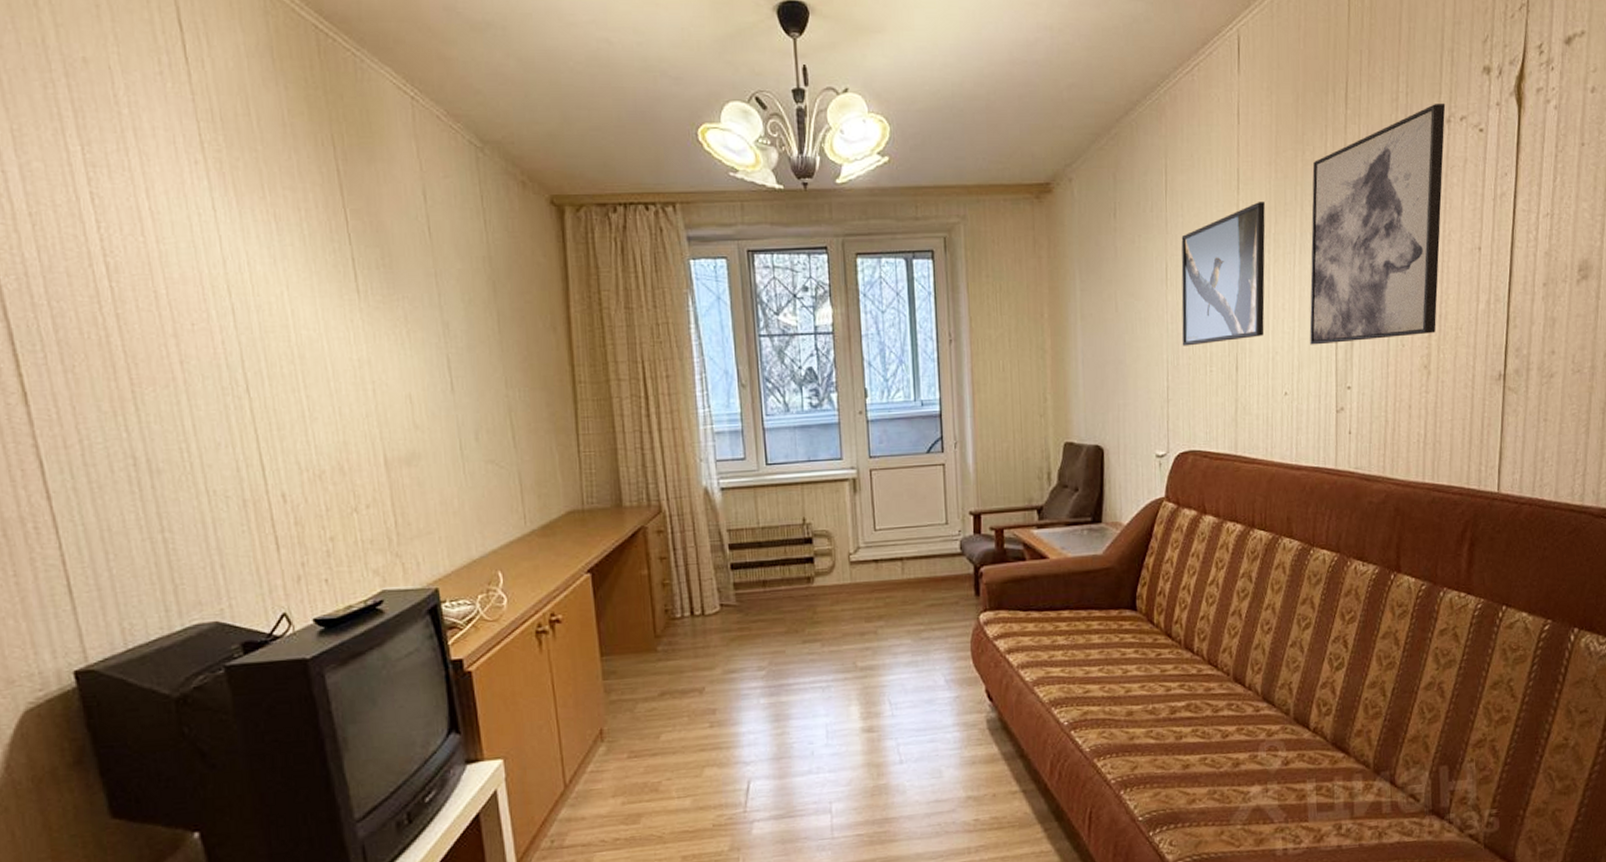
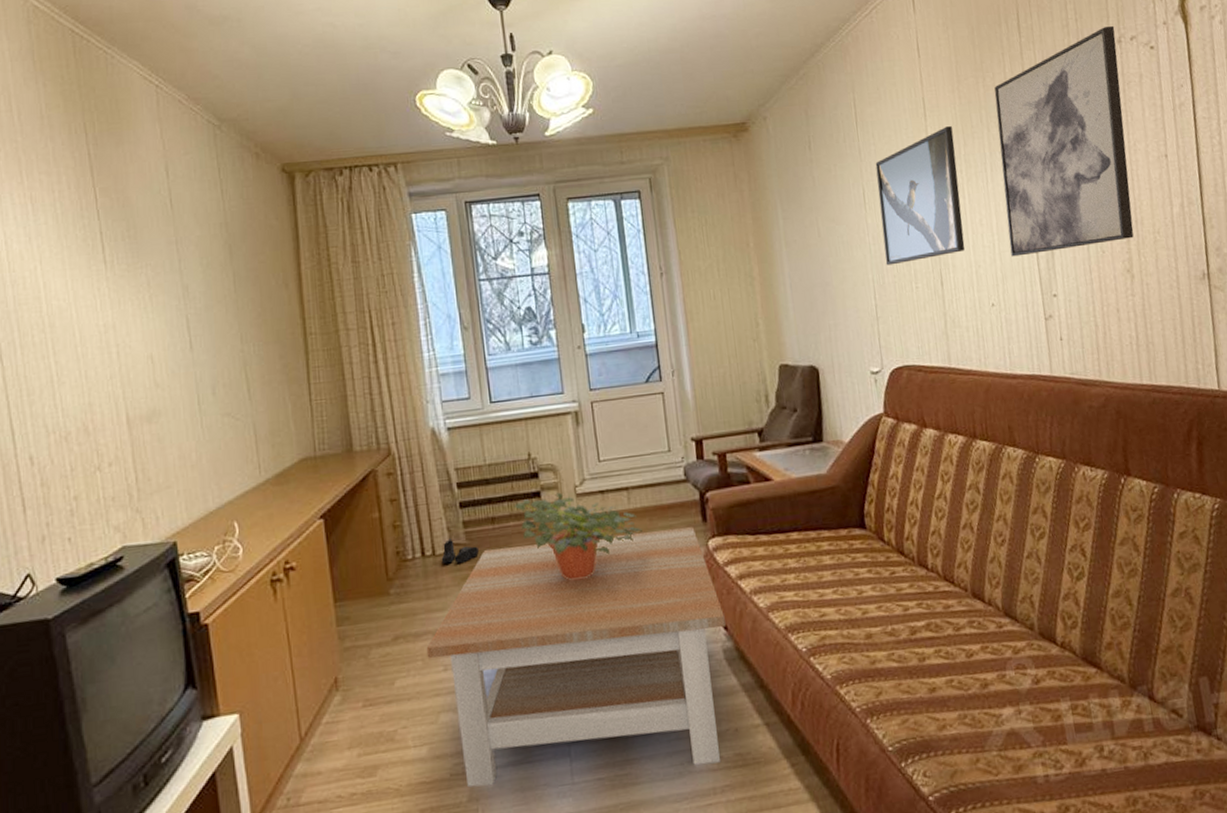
coffee table: none [692,600,991,838] -> present [426,527,726,788]
boots: none [710,598,748,625] -> present [441,537,479,564]
potted plant: none [786,559,914,647] -> present [513,492,642,581]

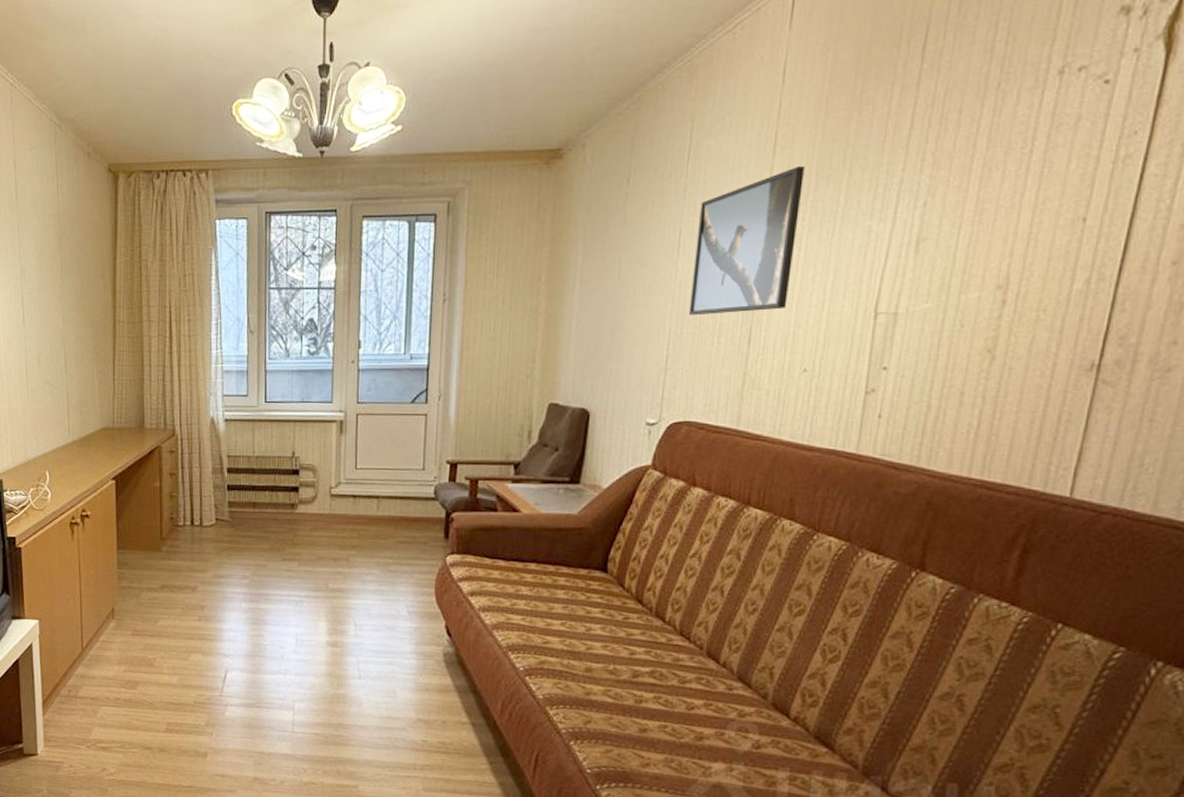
coffee table: present [426,527,726,788] -> none [186,528,450,745]
boots: present [441,537,479,564] -> none [206,513,239,537]
potted plant: present [513,492,642,581] -> none [273,491,386,569]
wall art: present [994,25,1134,257] -> none [842,51,1060,321]

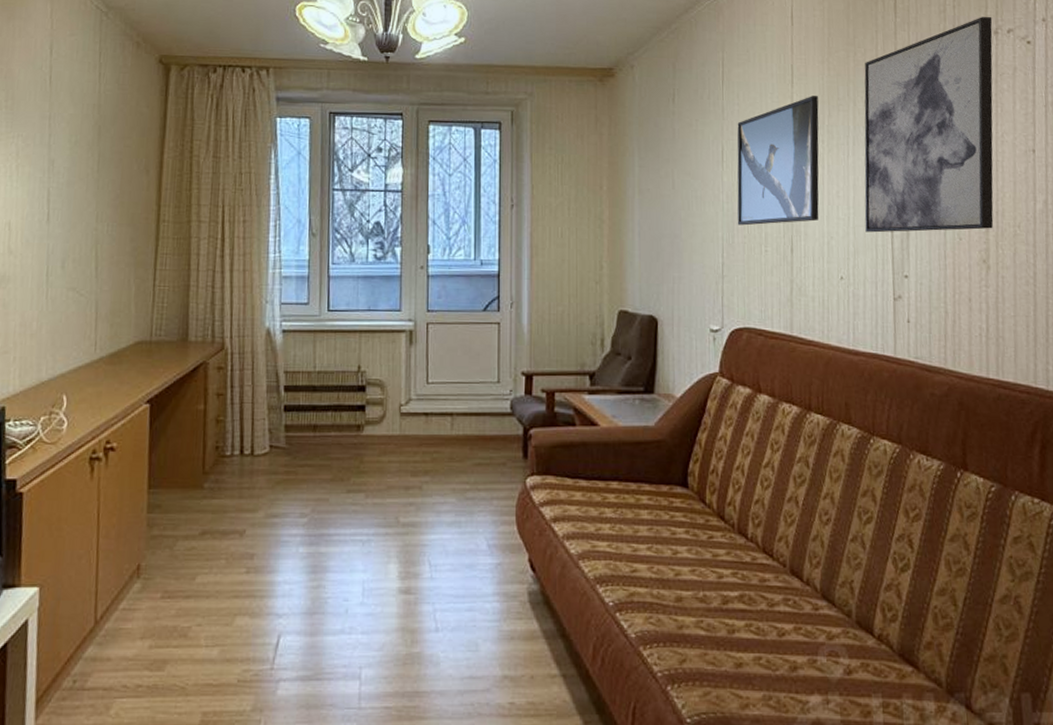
wall art: none [842,51,1060,321] -> present [864,16,994,233]

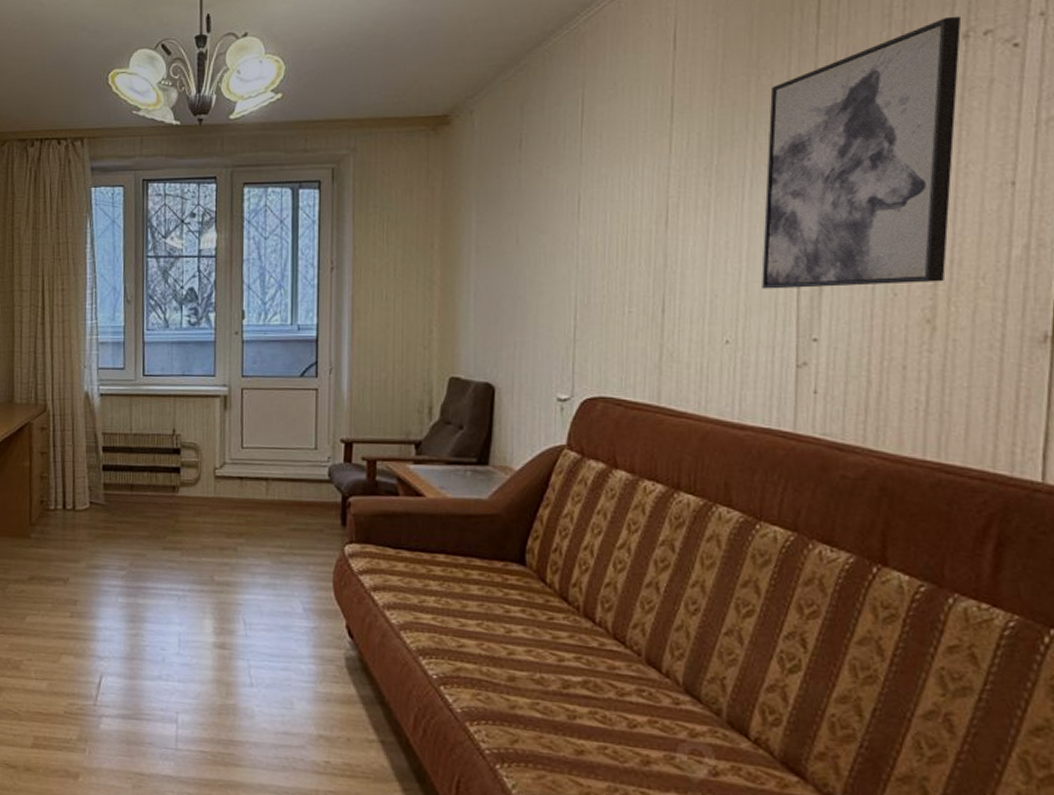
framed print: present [737,96,819,226] -> none [594,131,706,284]

